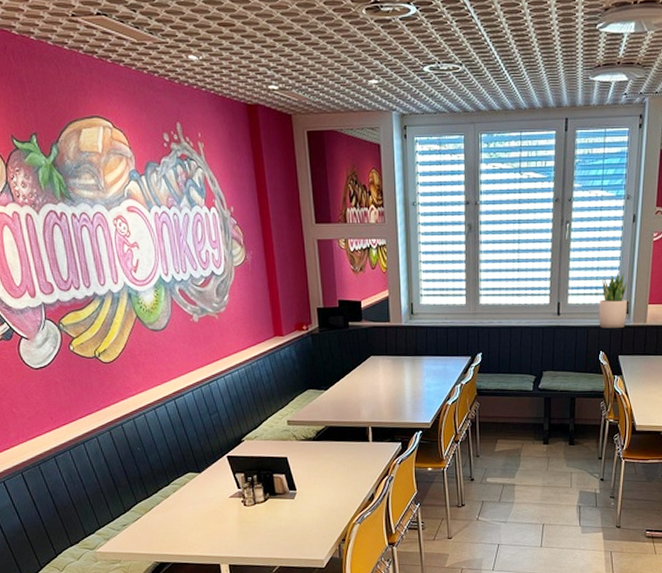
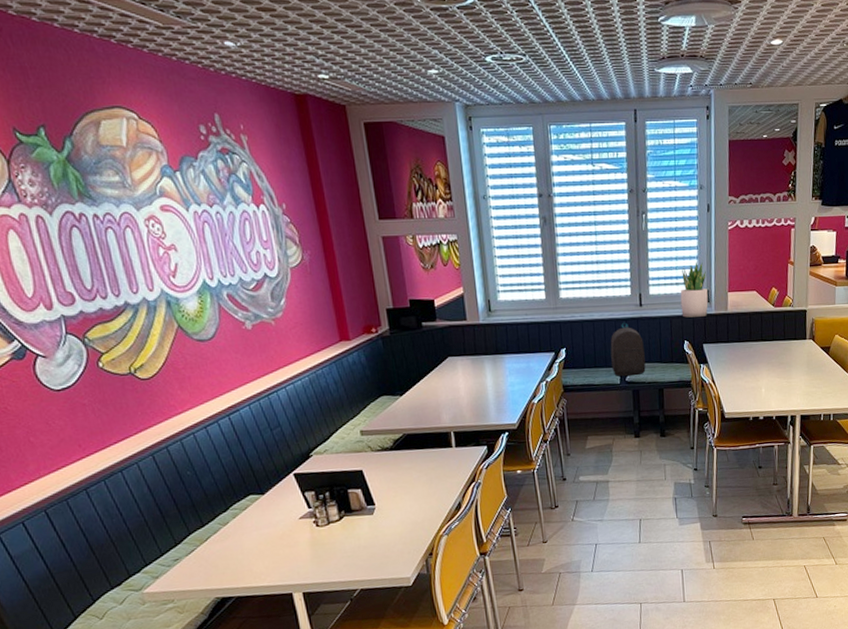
backpack: none [525,330,559,384] -> present [610,322,646,377]

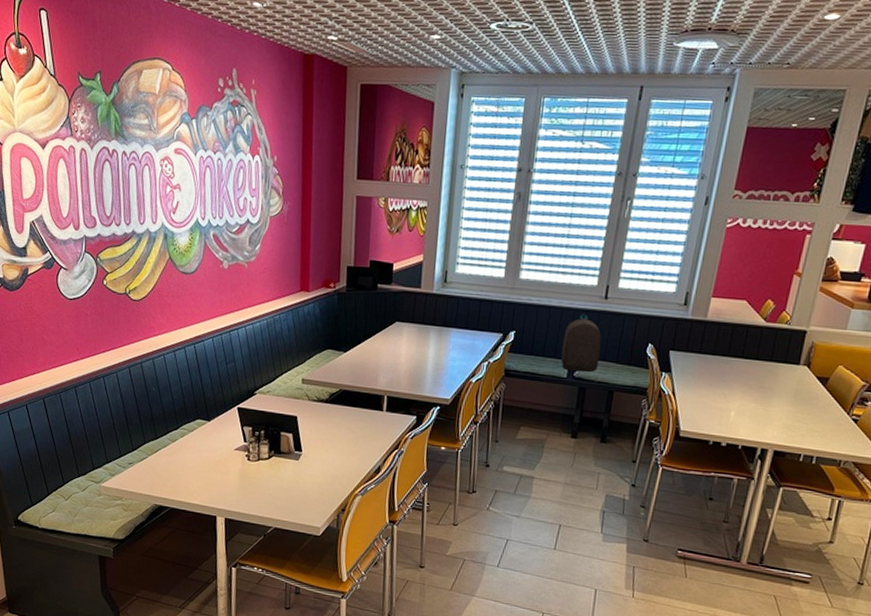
planter: present [680,261,708,318] -> none [651,258,689,320]

